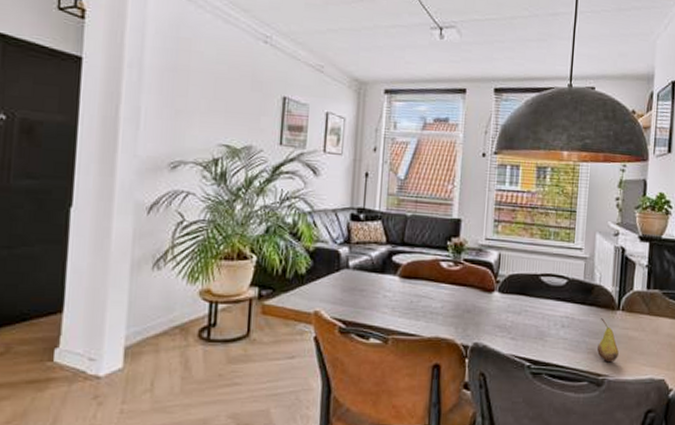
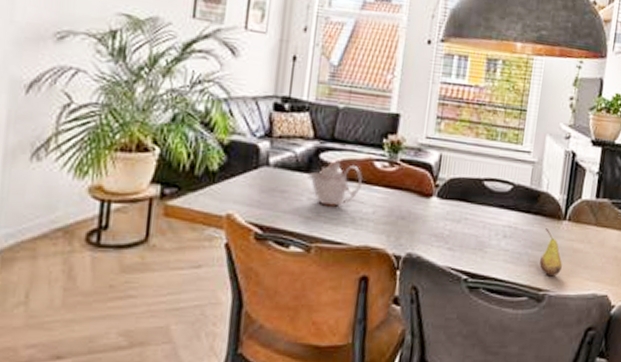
teapot: none [383,261,432,302] -> present [308,160,364,207]

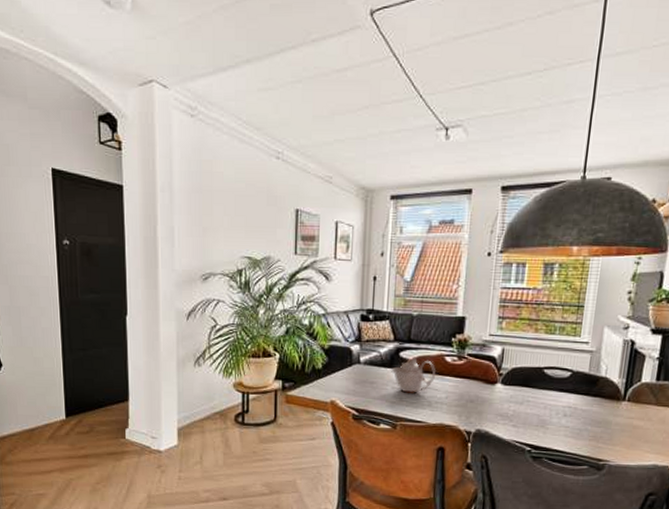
fruit: present [539,228,562,275] -> none [598,408,622,448]

